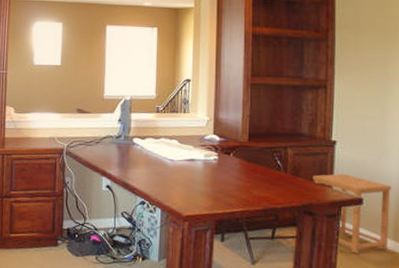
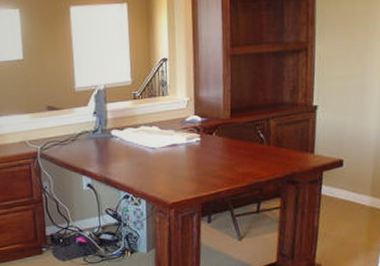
side table: present [313,173,392,254] -> none [295,138,371,215]

